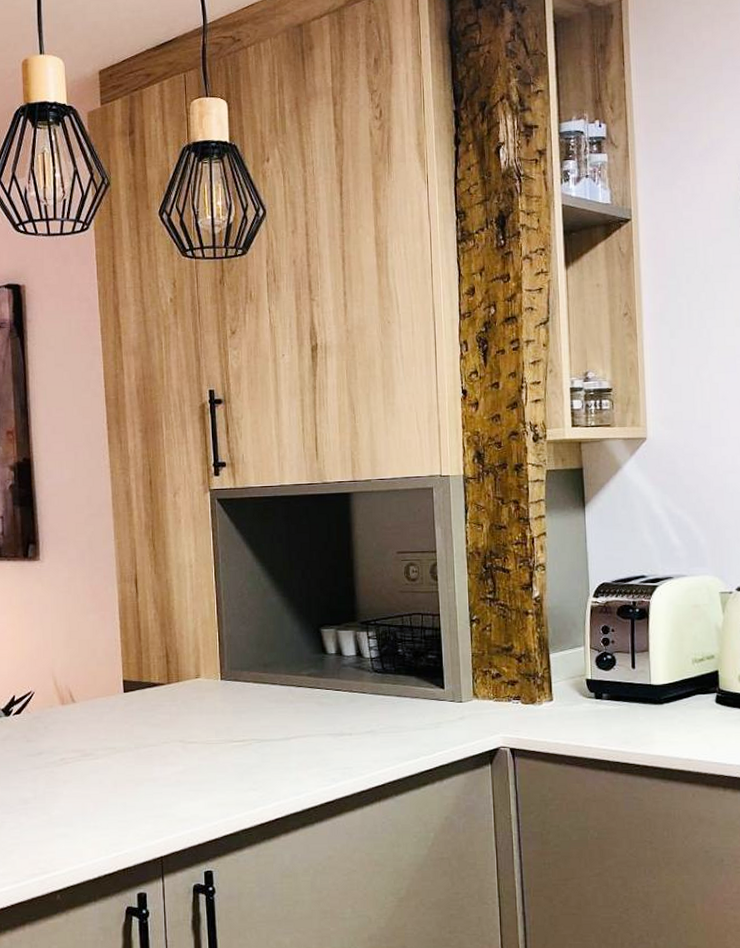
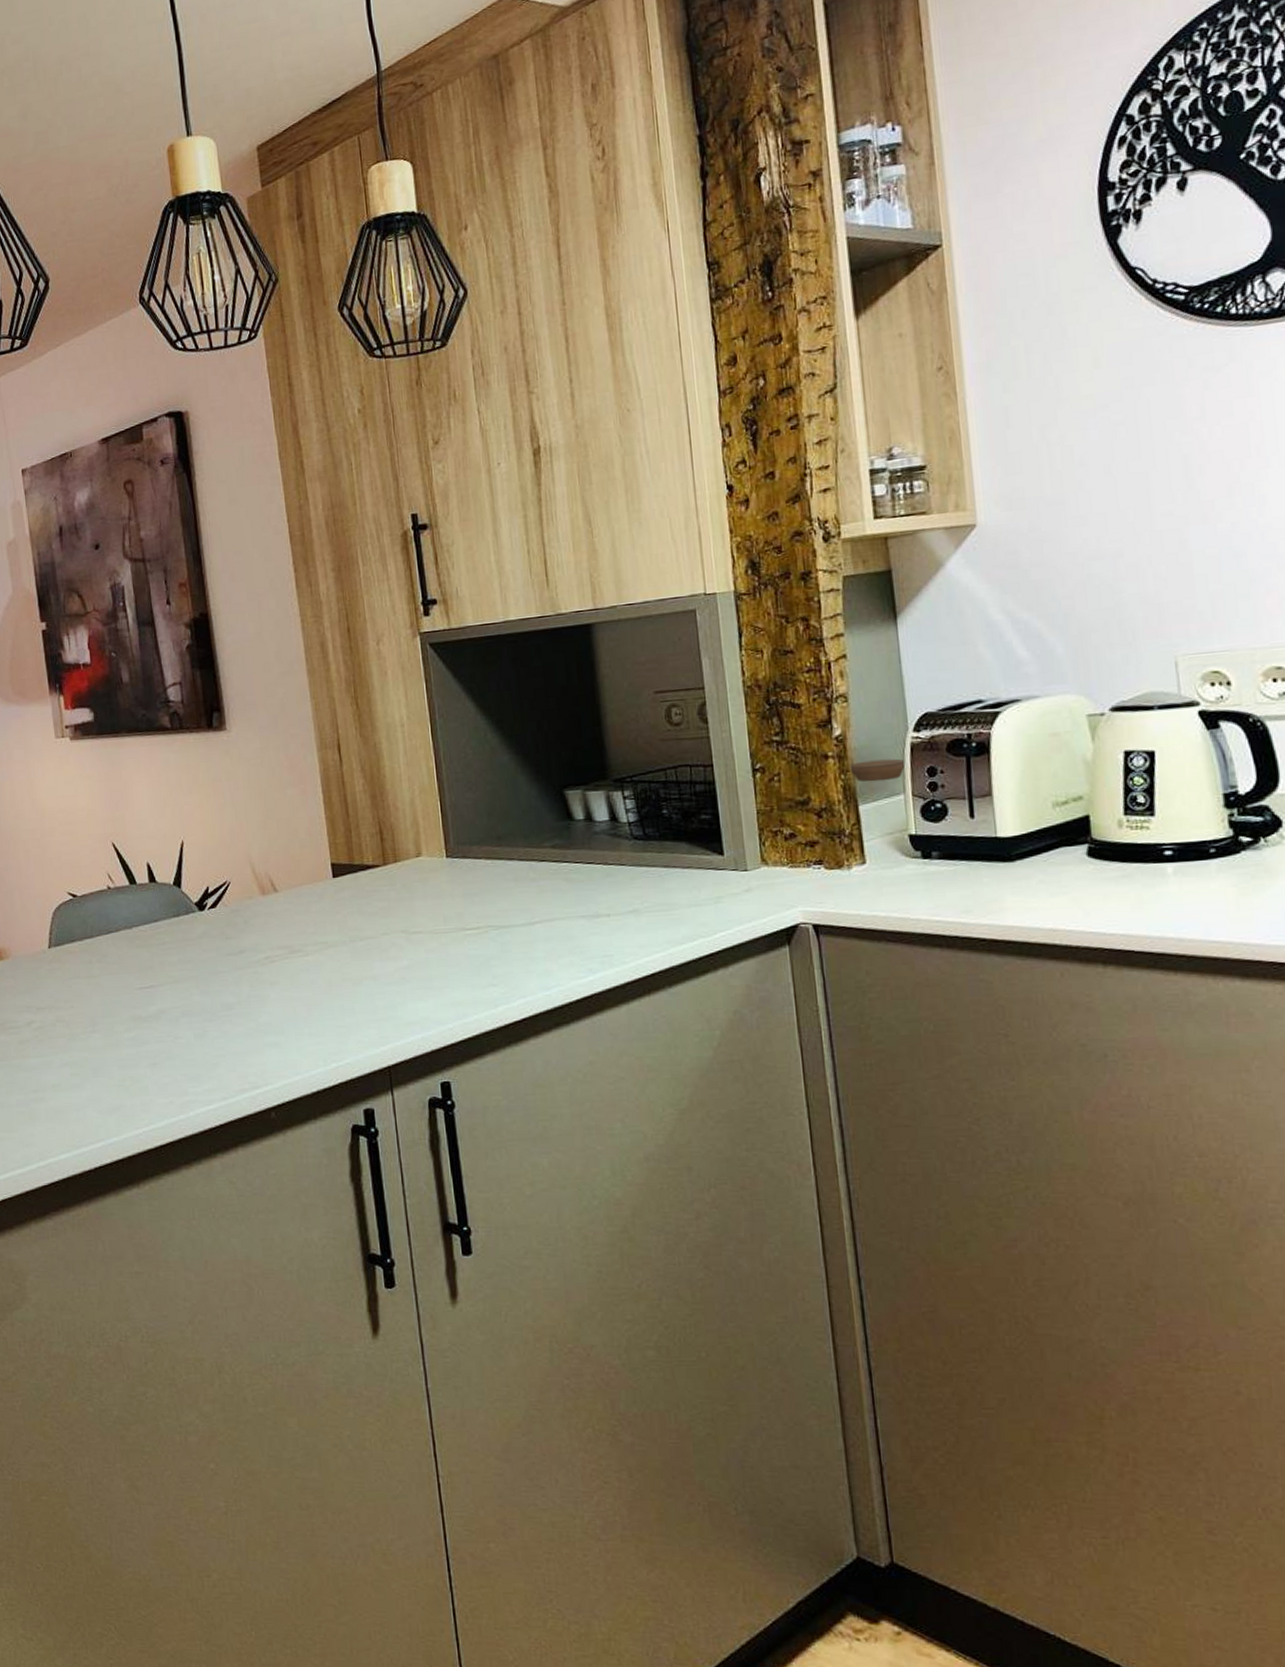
jar: none [539,618,585,709] -> present [848,758,905,874]

